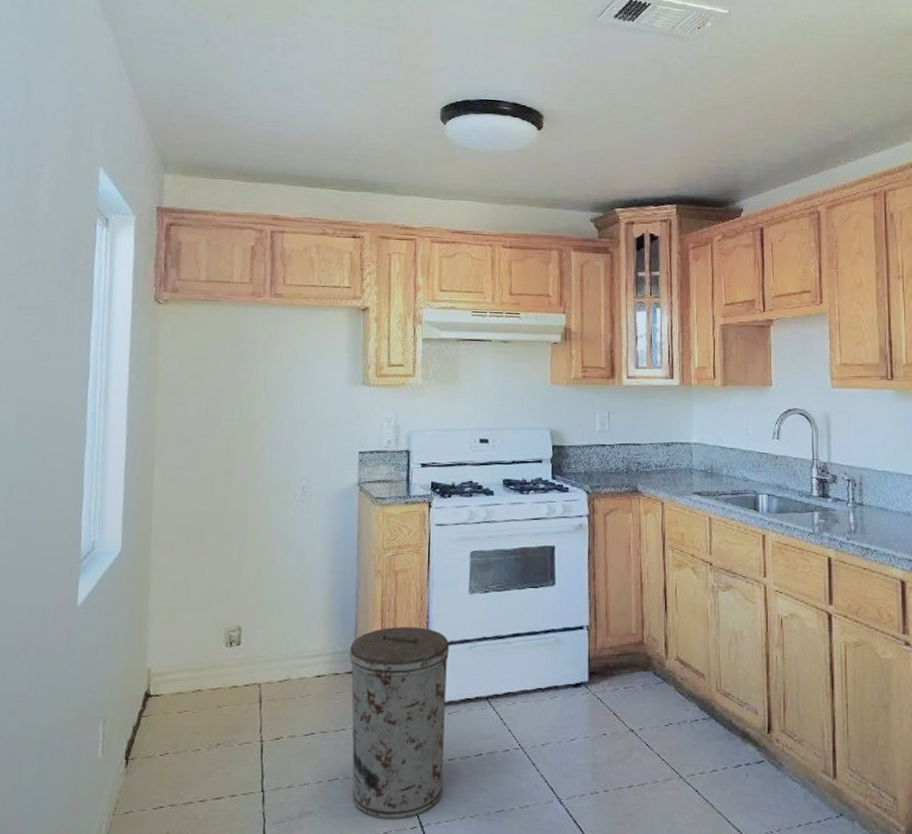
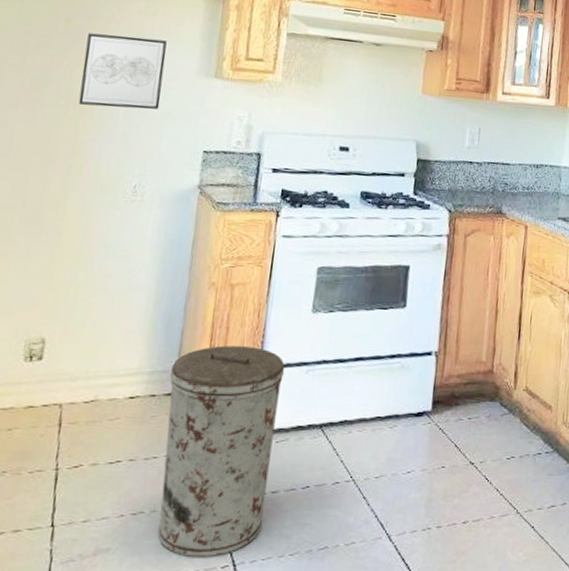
wall art: none [249,354,319,419] -> present [78,33,167,110]

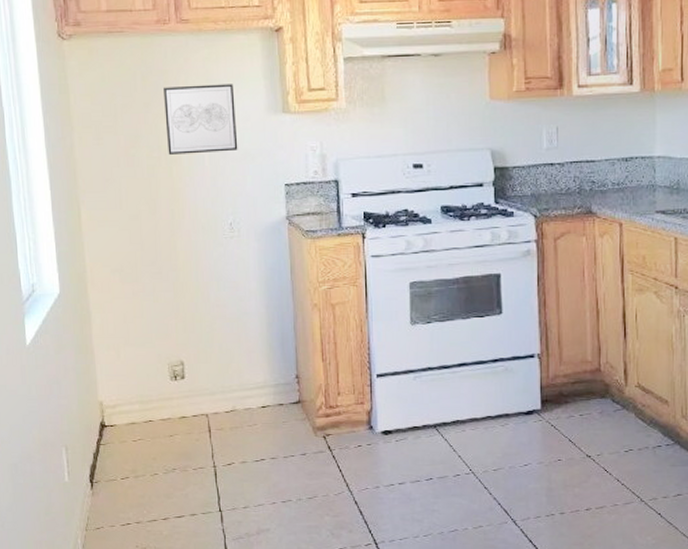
trash can: present [158,345,285,558] -> none [293,359,395,537]

